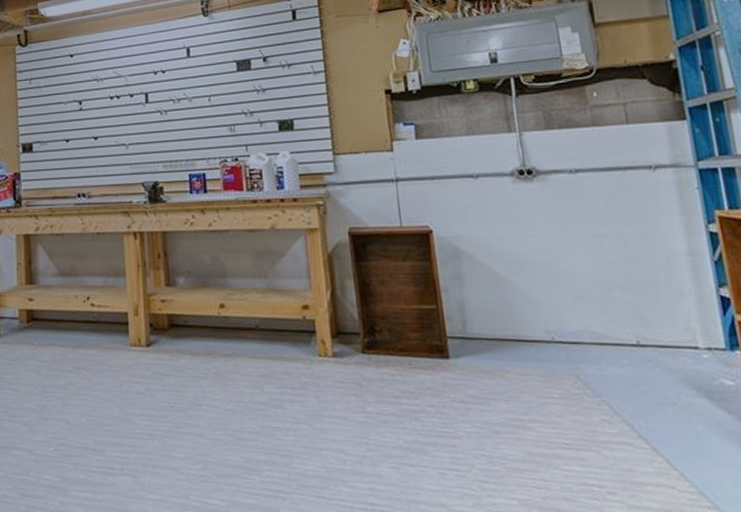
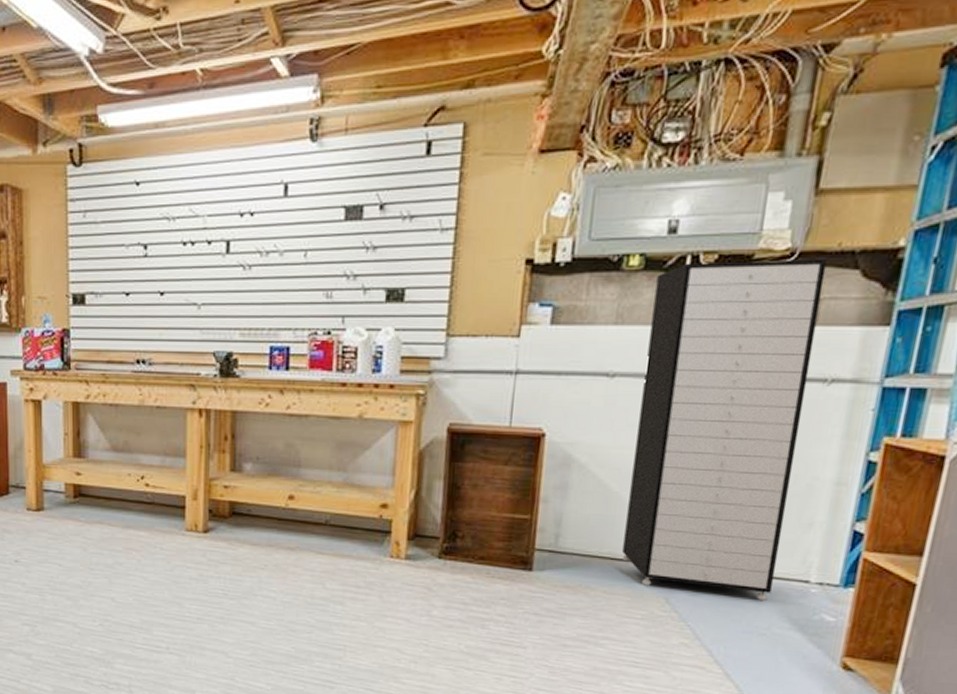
storage cabinet: none [491,73,669,370] -> present [622,259,828,600]

